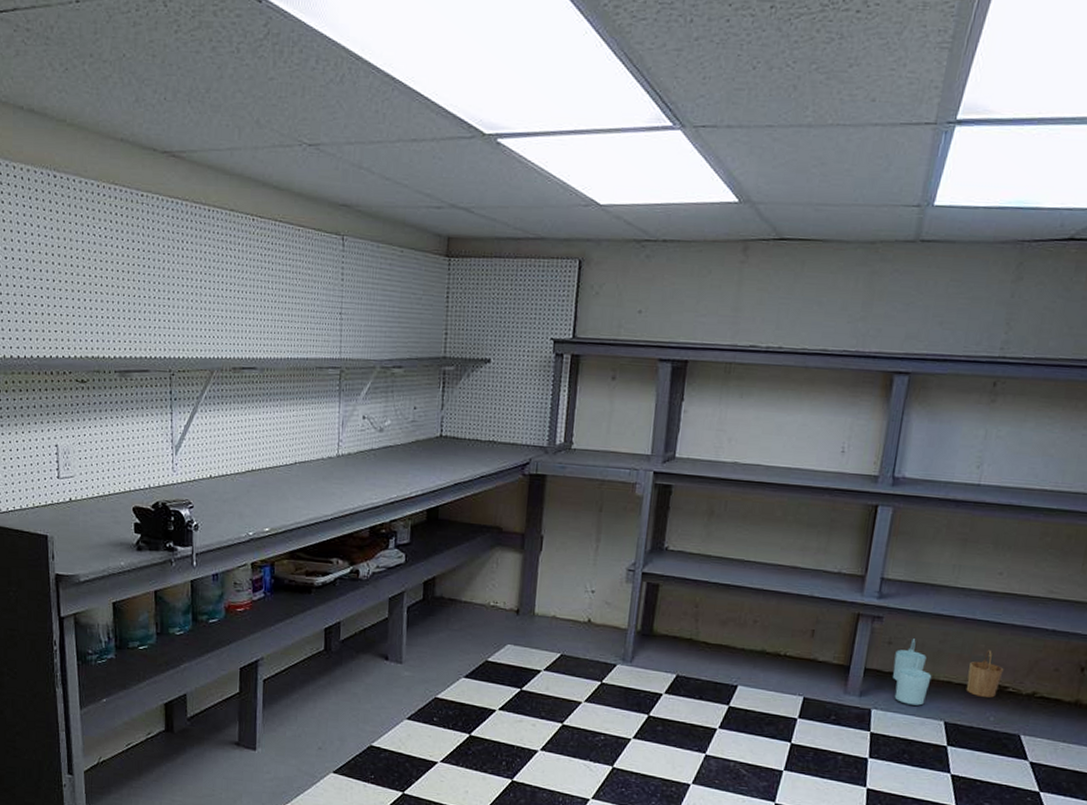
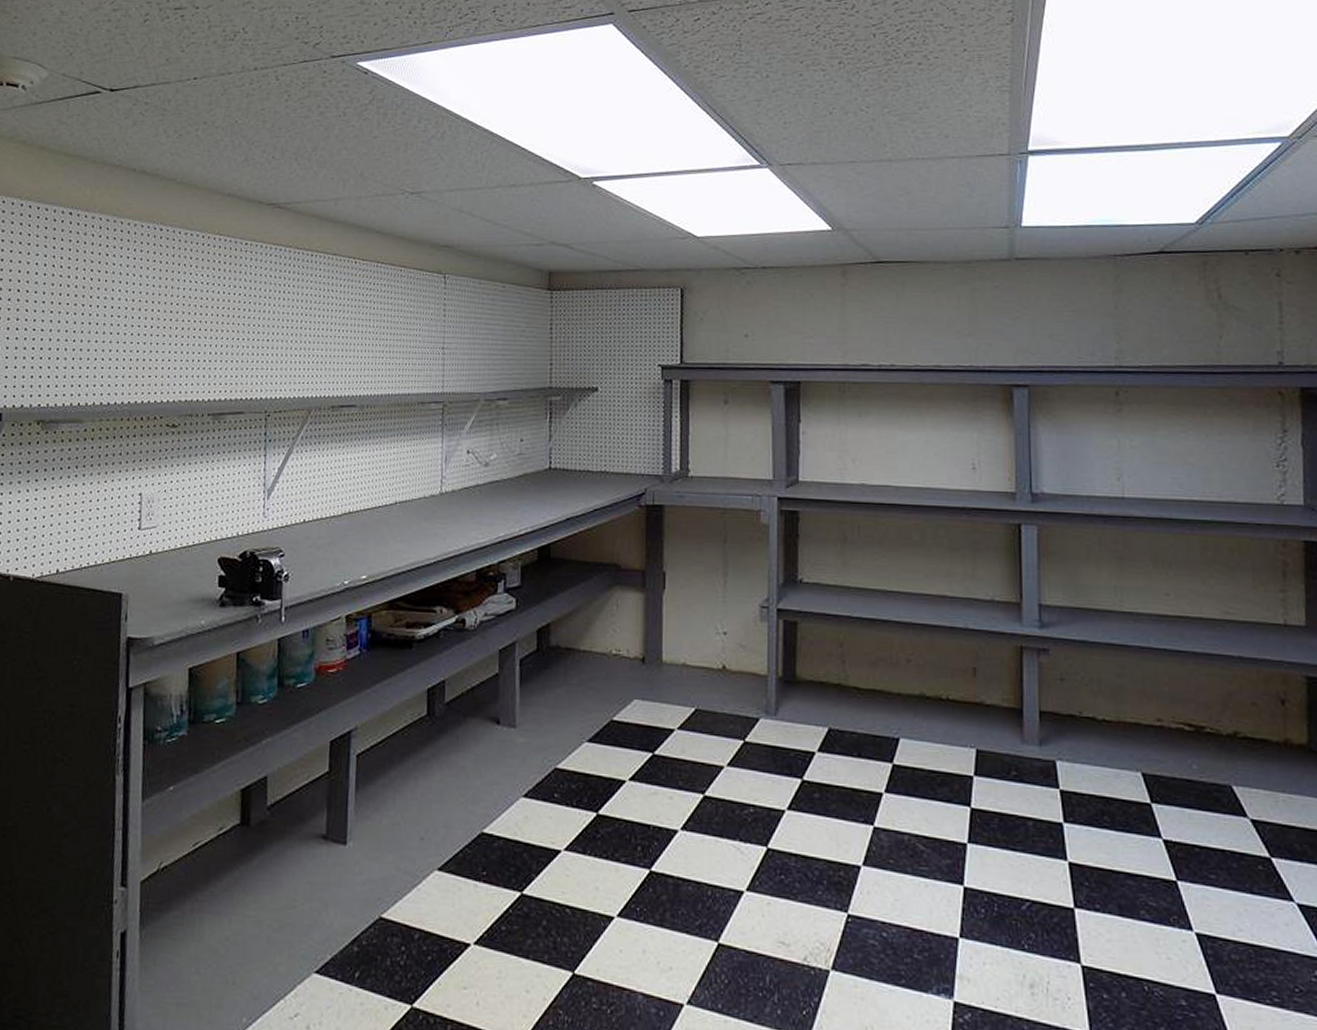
bucket: present [893,638,1004,706] -> none [1070,673,1196,754]

